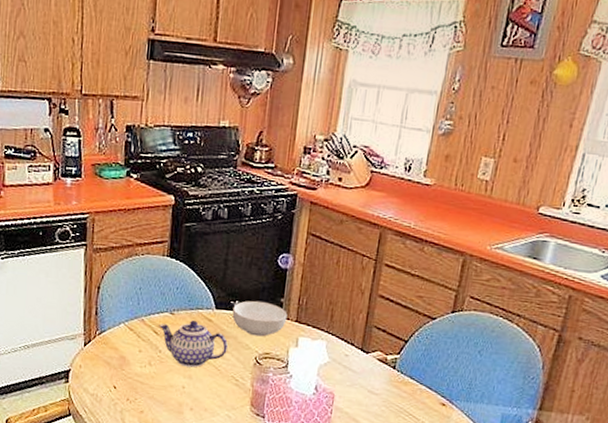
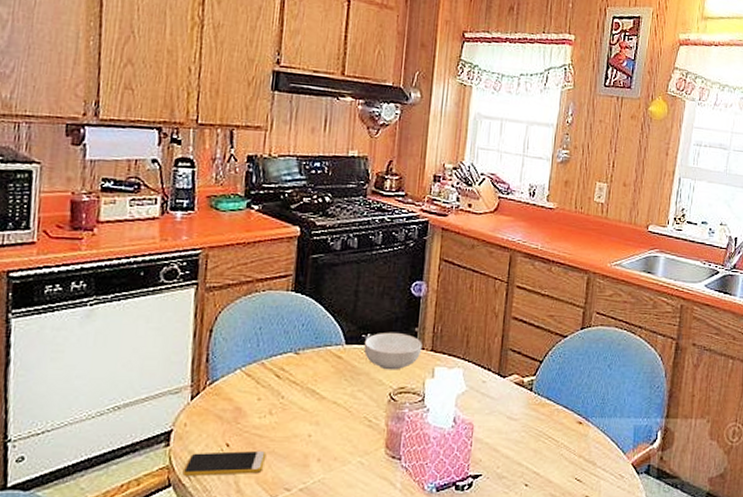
smartphone: none [79,390,147,414] -> present [182,451,267,476]
teapot: present [159,319,228,368] -> none [281,358,359,412]

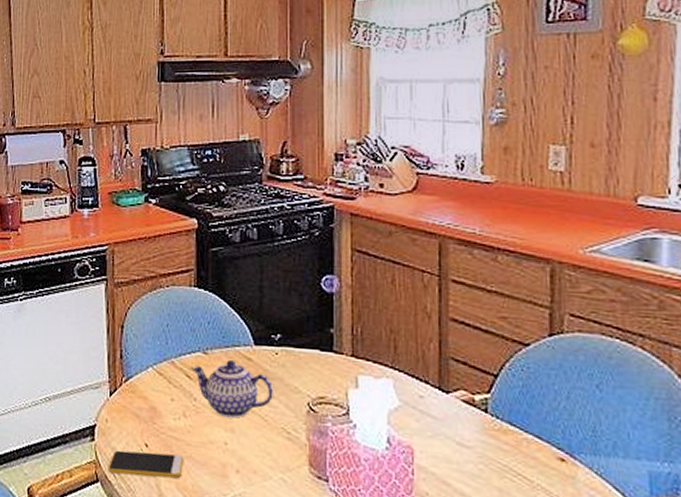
teapot: none [281,358,359,412] -> present [191,359,273,419]
cereal bowl: present [363,332,423,370] -> none [274,332,341,377]

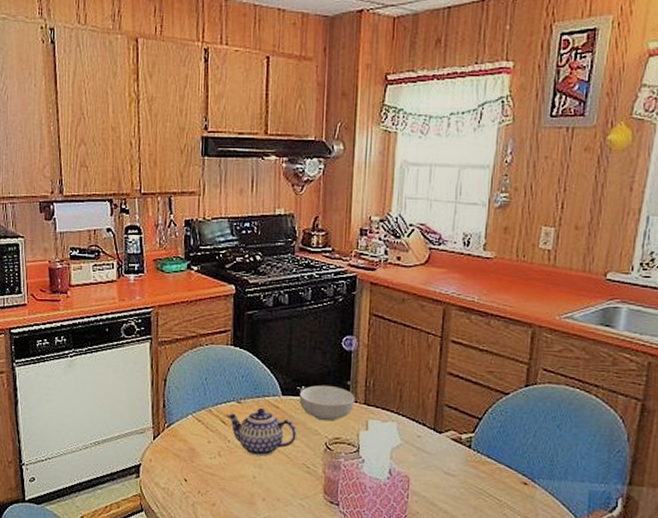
smartphone: present [108,450,184,479] -> none [151,485,218,507]
cereal bowl: none [274,332,341,377] -> present [299,385,355,421]

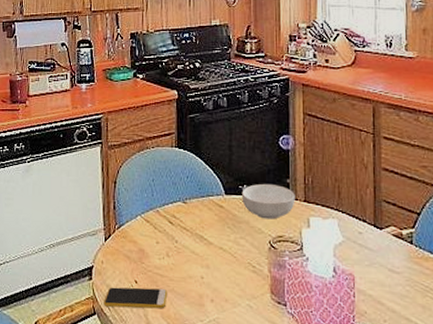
smartphone: none [151,485,218,507] -> present [103,287,168,309]
teapot: present [226,407,296,457] -> none [173,207,241,256]

